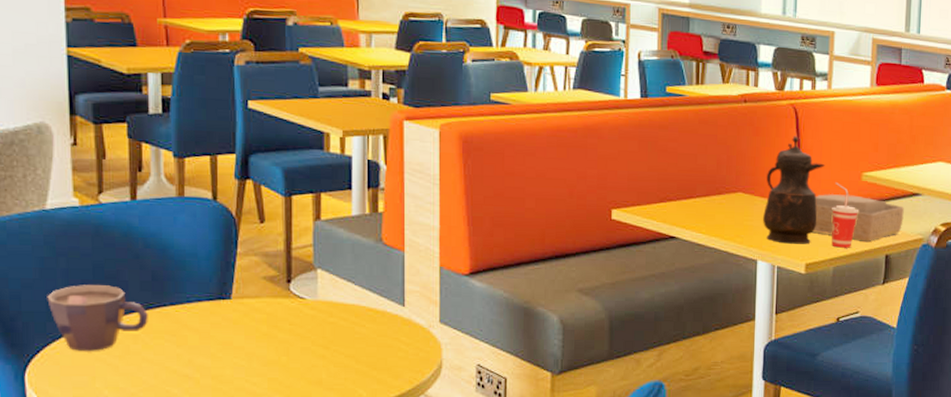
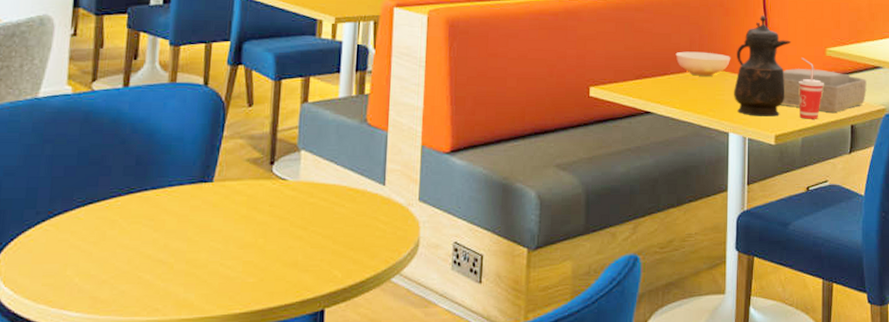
cup: present [47,285,148,351] -> none [28,171,128,238]
bowl: none [702,173,761,200] -> present [675,51,731,76]

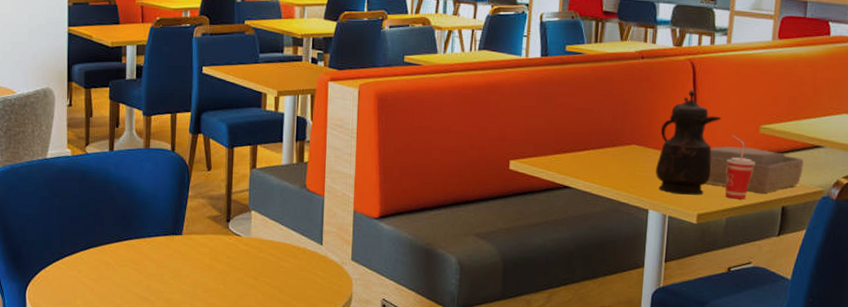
bowl: present [675,51,731,76] -> none [596,126,655,152]

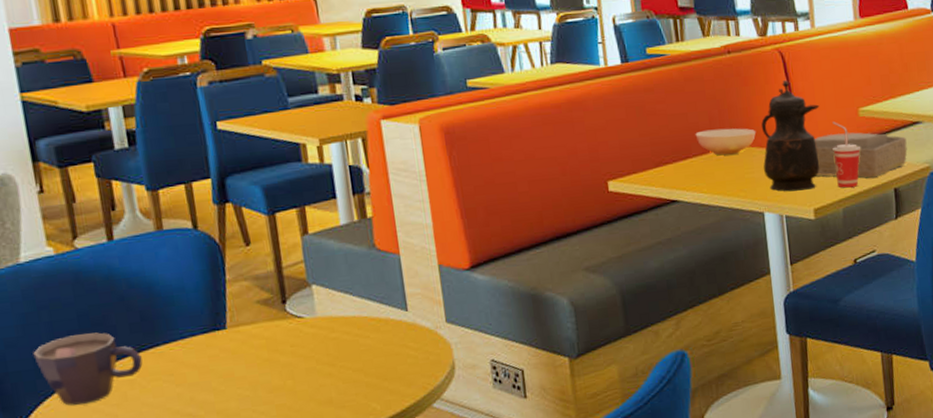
cup: none [44,220,118,275] -> present [33,332,143,405]
bowl: none [596,126,655,152] -> present [695,128,756,156]

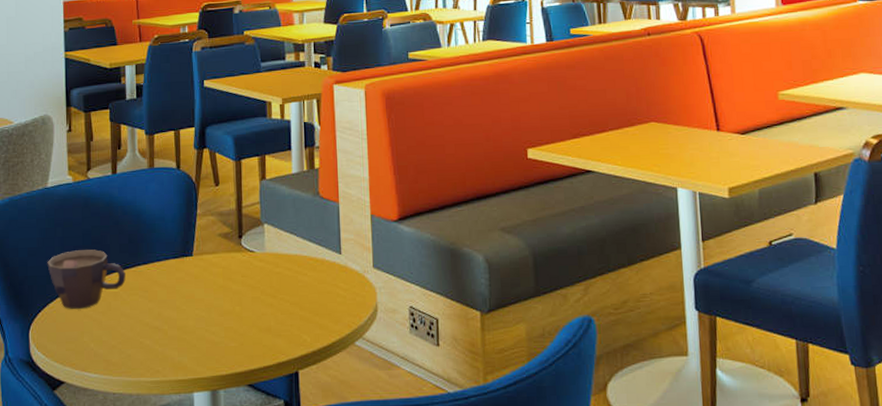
bowl: present [695,128,756,156] -> none [612,105,673,131]
coffeepot: present [761,79,820,192] -> none [678,61,738,169]
napkin holder: present [815,131,908,178] -> none [732,114,830,161]
beverage cup: present [832,121,861,188] -> none [750,104,780,169]

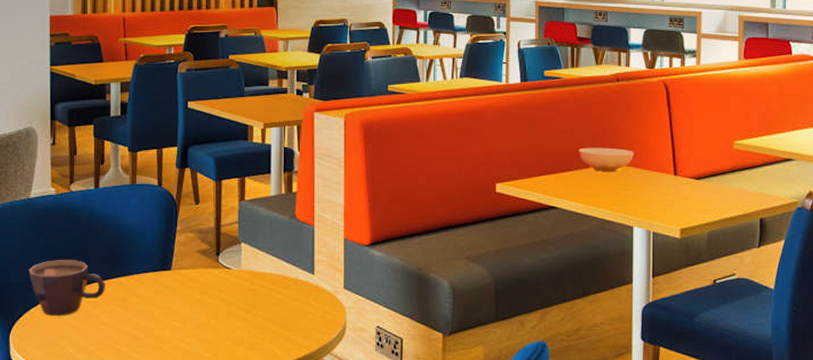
bowl: none [612,105,673,131] -> present [578,147,635,171]

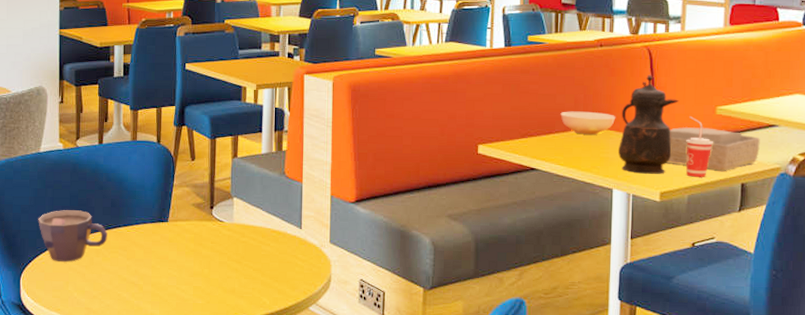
coffeepot: none [637,109,697,211] -> present [617,74,679,174]
napkin holder: none [686,161,777,206] -> present [667,127,760,171]
beverage cup: none [704,151,732,213] -> present [686,116,714,177]

